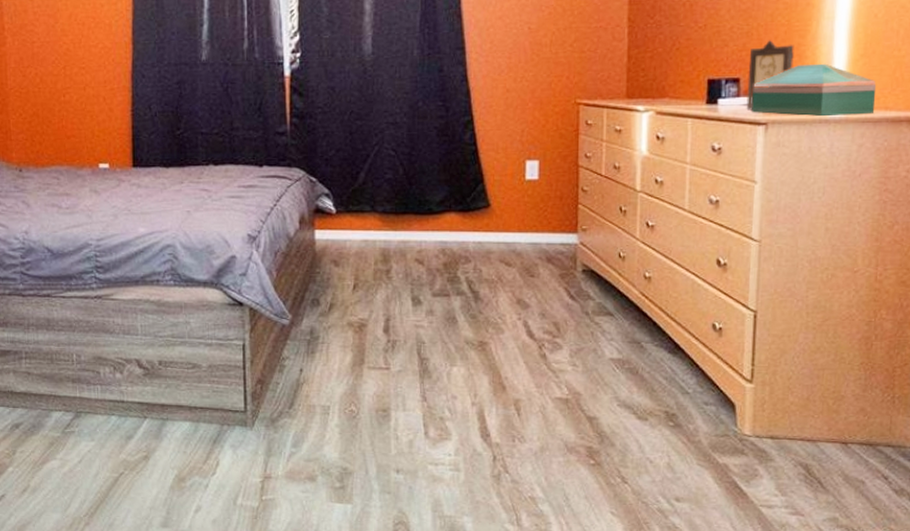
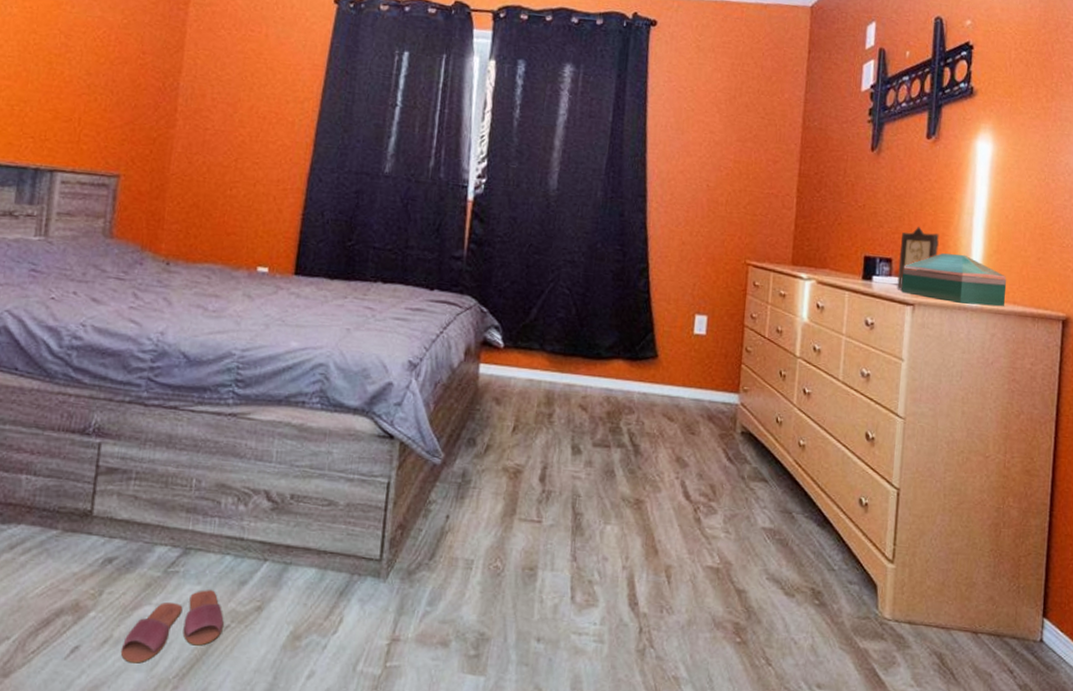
slippers: none [38,445,118,506] -> present [120,590,224,663]

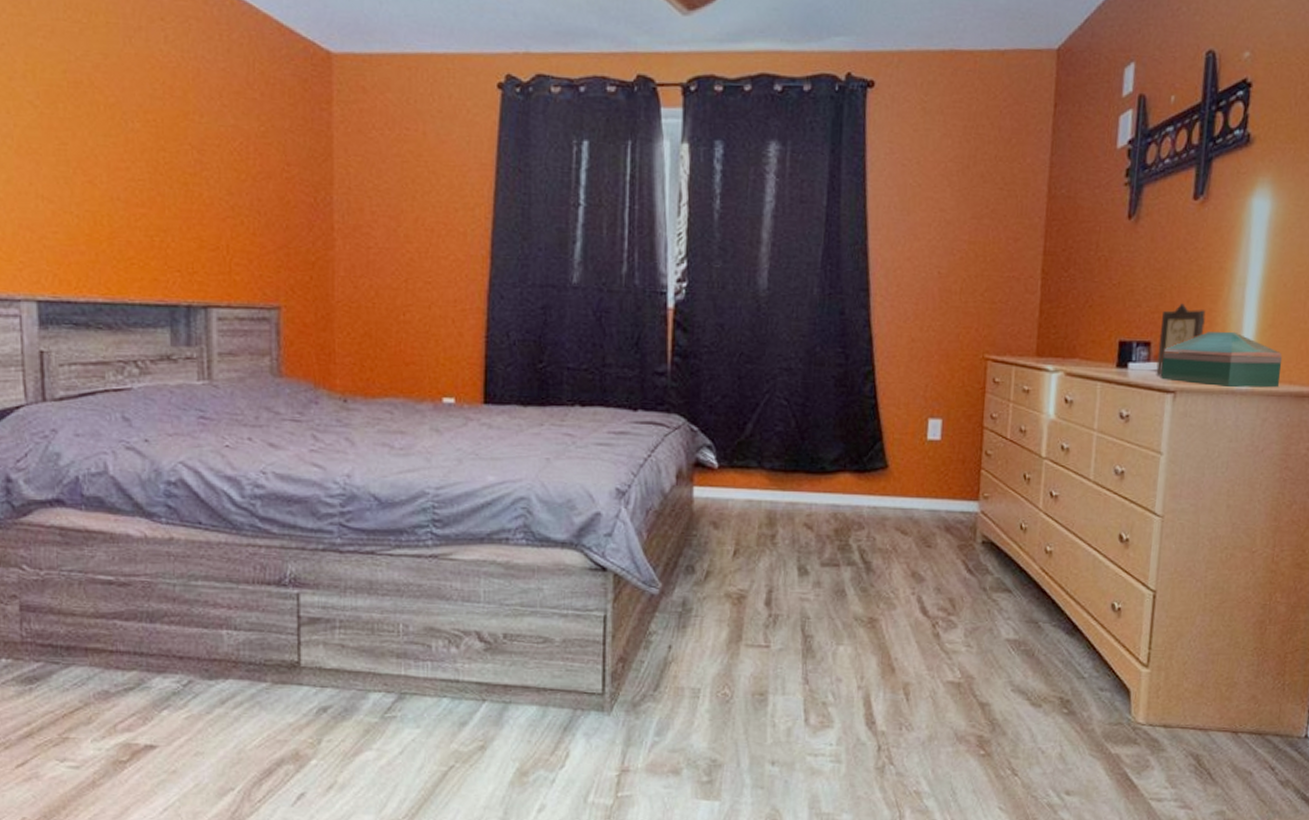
slippers: present [120,590,224,663] -> none [347,733,448,806]

